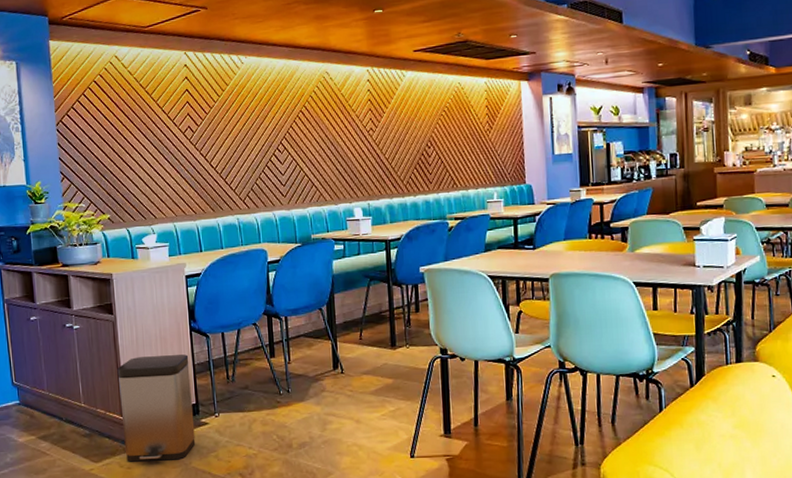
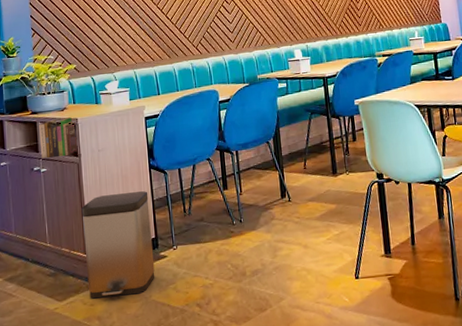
books: none [70,272,113,315] -> present [39,117,78,159]

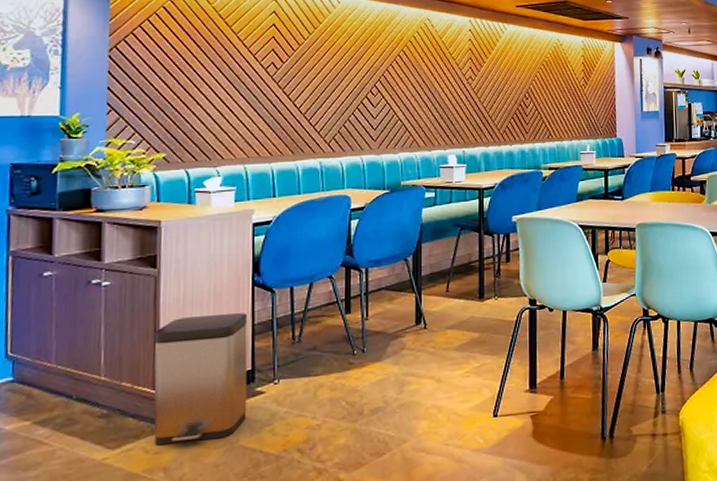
books: present [39,117,78,159] -> none [104,218,159,270]

